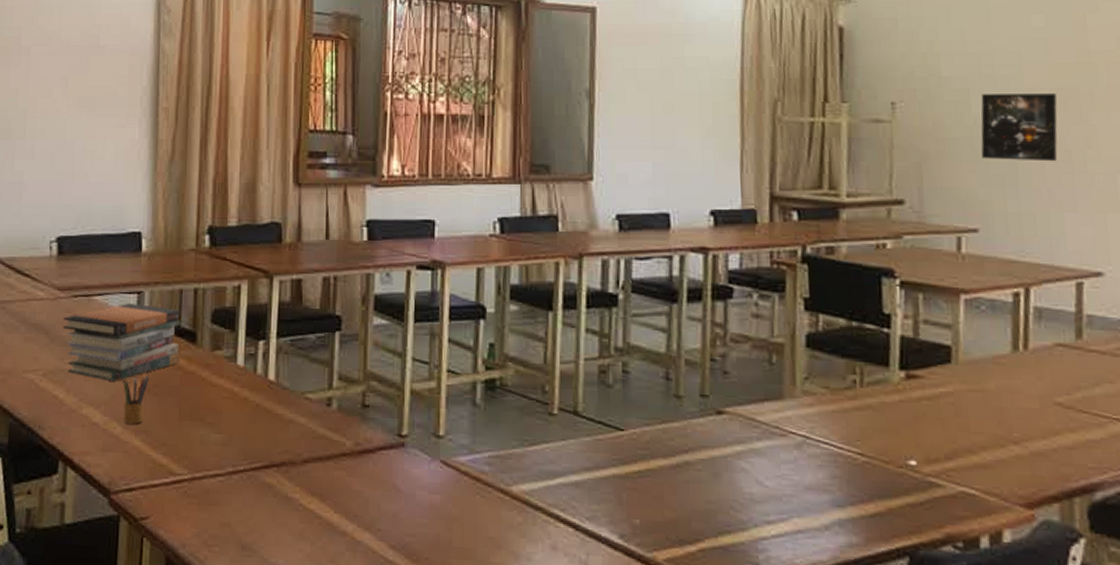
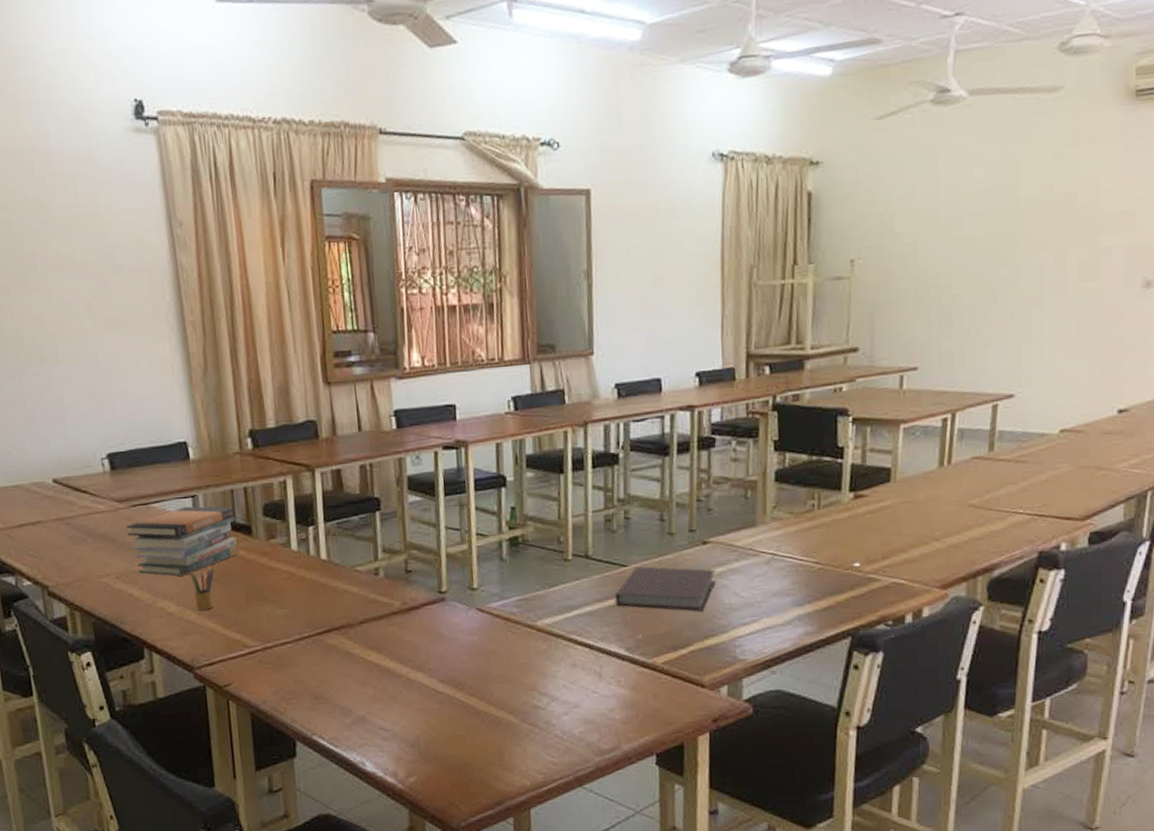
notebook: none [607,433,733,498] -> present [615,566,716,611]
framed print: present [980,93,1058,162] -> none [924,240,990,305]

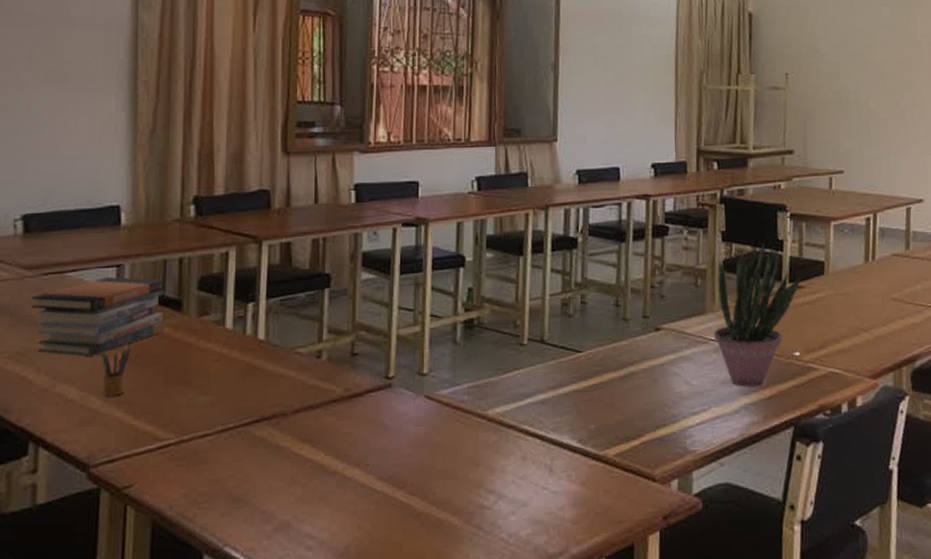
notebook: present [615,566,716,611] -> none [569,352,667,400]
potted plant: none [764,450,863,598] -> present [713,243,801,387]

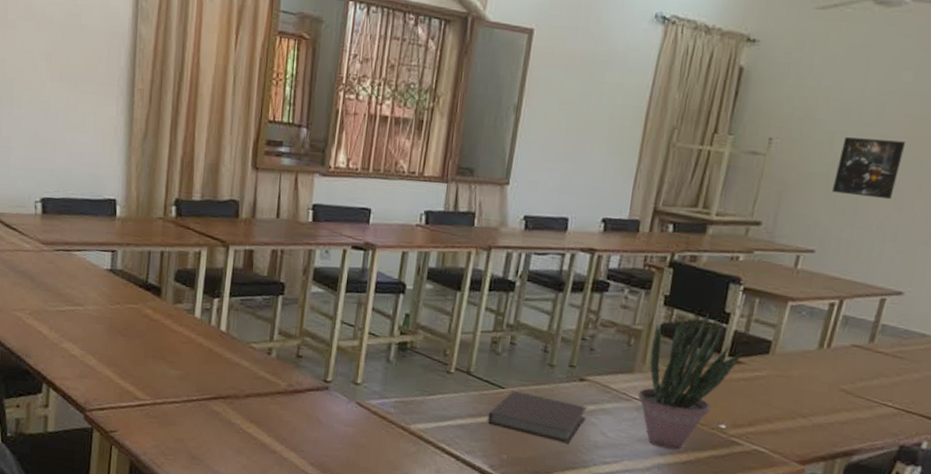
book stack: present [31,277,166,357] -> none [47,259,149,323]
pencil box: present [102,344,131,397] -> none [97,318,120,358]
notebook: none [569,352,667,400] -> present [487,391,587,443]
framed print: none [846,66,897,118] -> present [832,137,906,200]

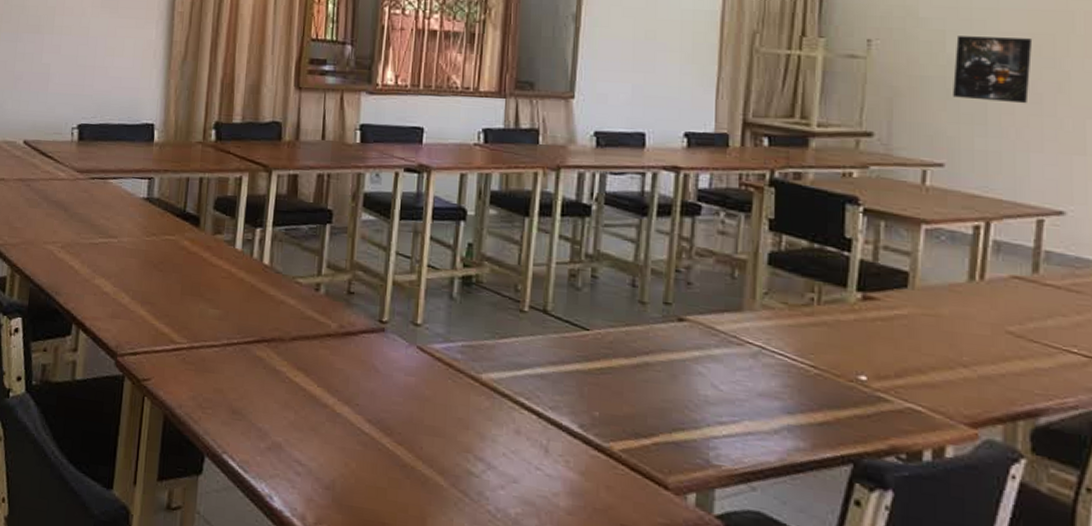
notebook: present [487,391,587,443] -> none [572,333,691,398]
potted plant: present [638,313,742,450] -> none [751,239,874,407]

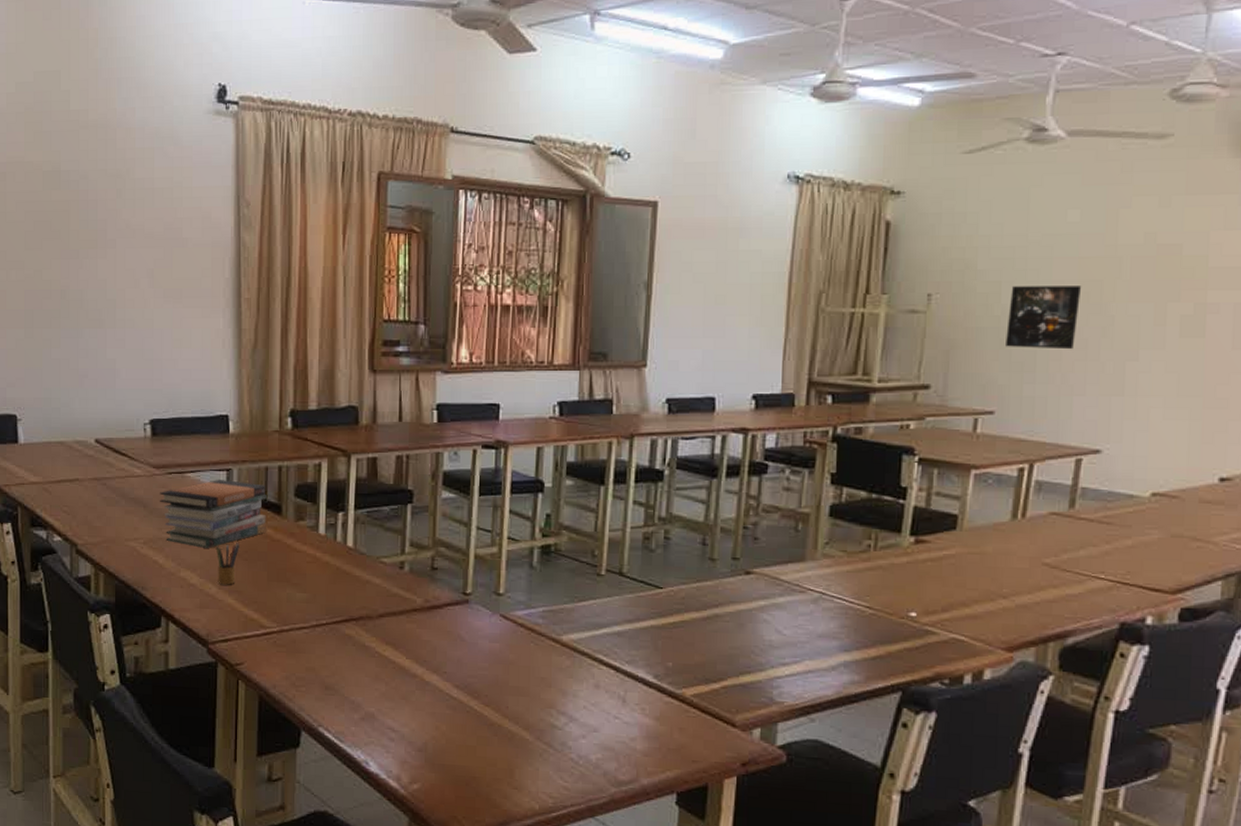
book stack: none [81,187,187,257] -> present [160,480,268,548]
pencil box: none [131,250,156,296] -> present [217,540,239,585]

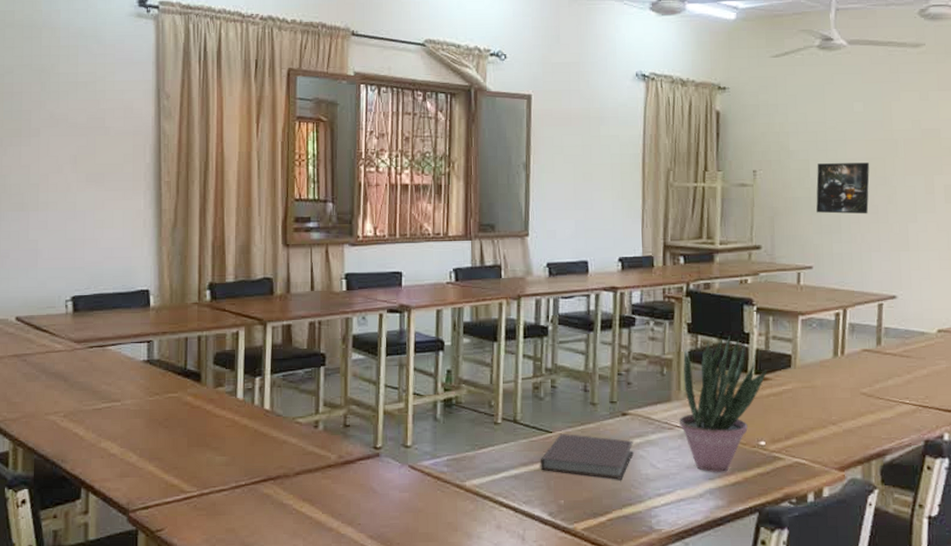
book stack: present [160,480,268,548] -> none [81,351,188,418]
pencil box: present [217,540,239,585] -> none [137,409,160,453]
notebook: none [646,590,757,645] -> present [540,434,634,480]
potted plant: none [812,489,926,644] -> present [678,335,767,472]

